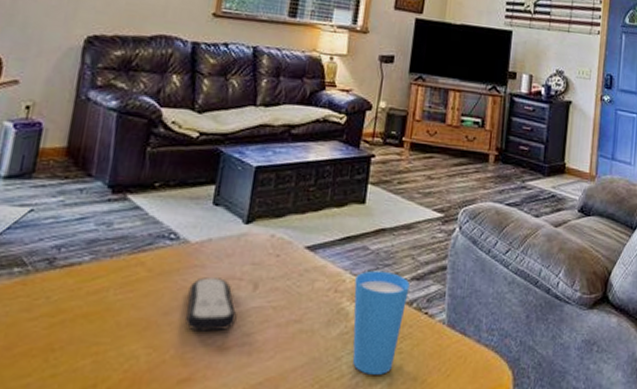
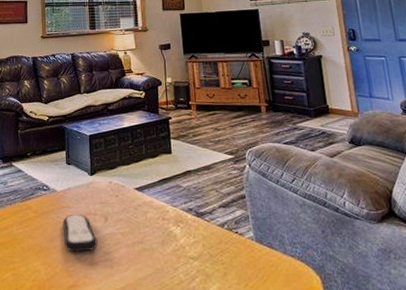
cup: present [352,270,410,375] -> none [176,202,219,281]

